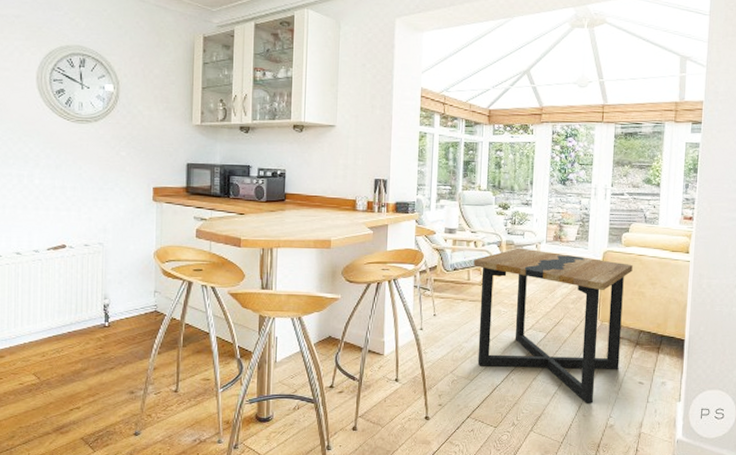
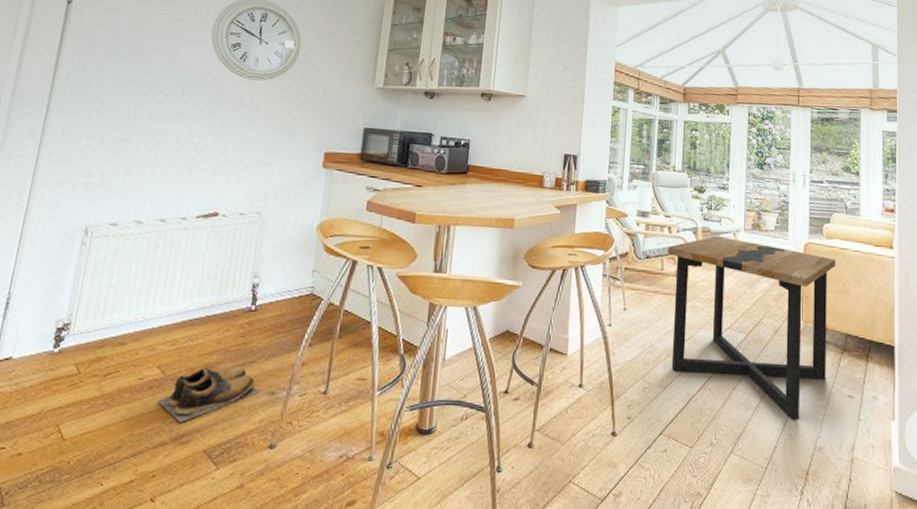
shoes: none [38,372,120,417] -> present [158,366,259,422]

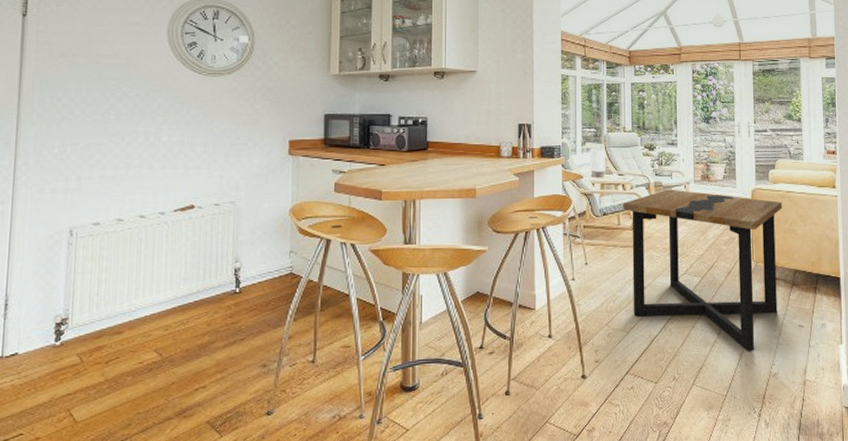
shoes: present [158,366,259,422] -> none [159,344,251,398]

